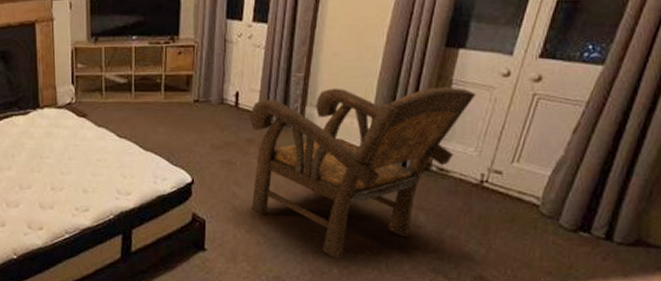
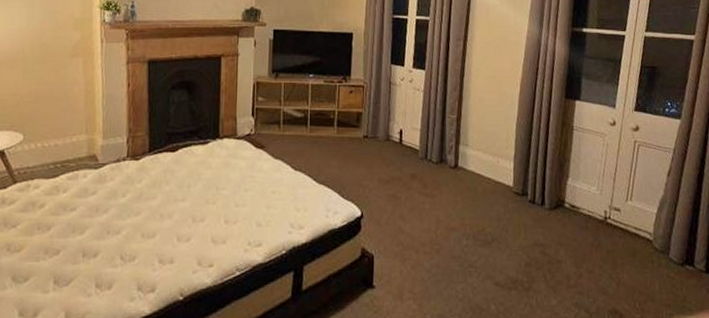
armchair: present [251,87,477,260] -> none [413,129,593,296]

